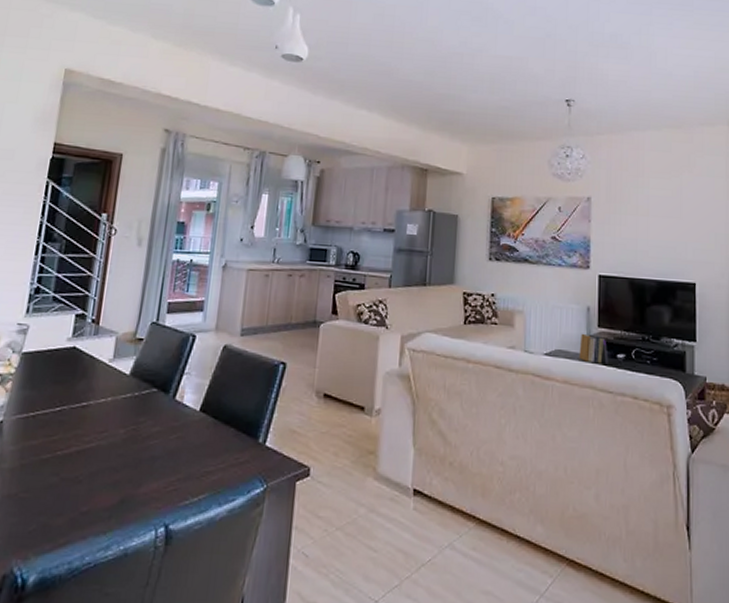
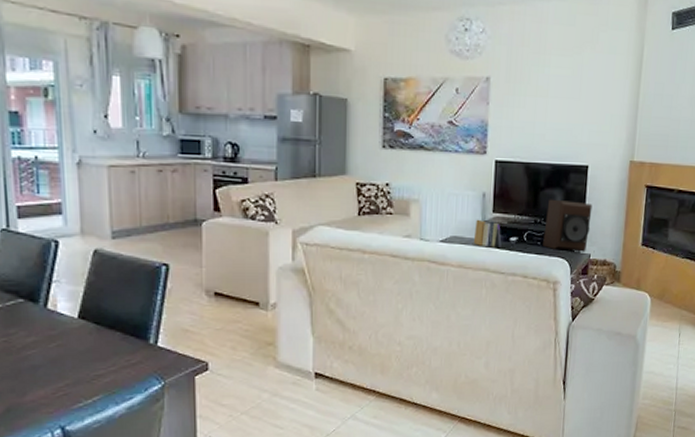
speaker: none [653,316,704,374] -> present [543,199,593,252]

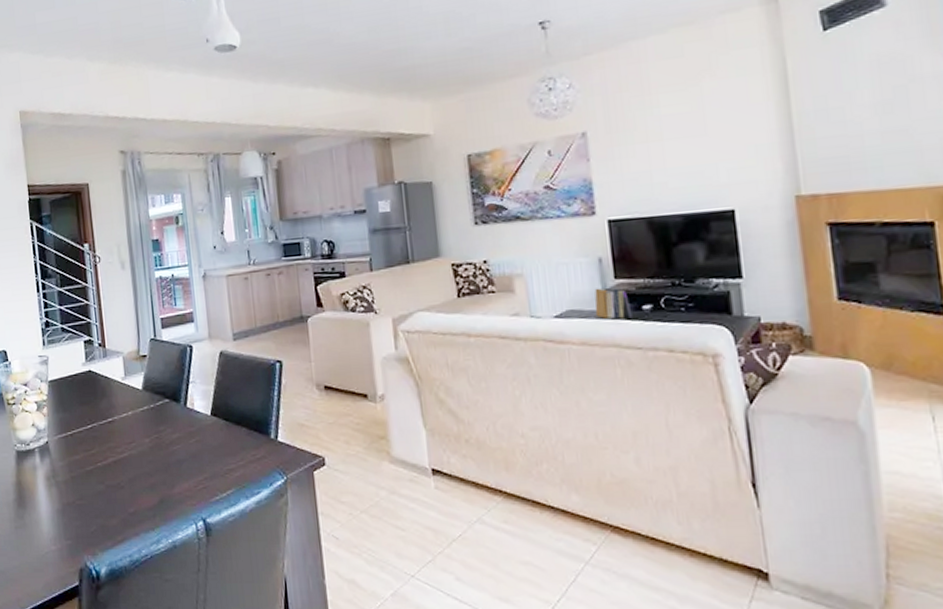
speaker: present [543,199,593,252] -> none [686,254,754,316]

